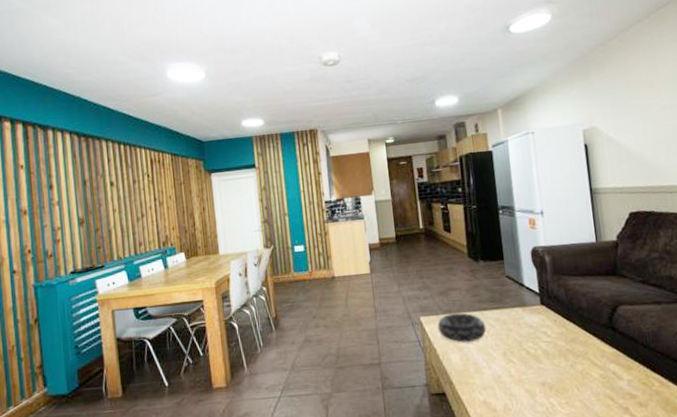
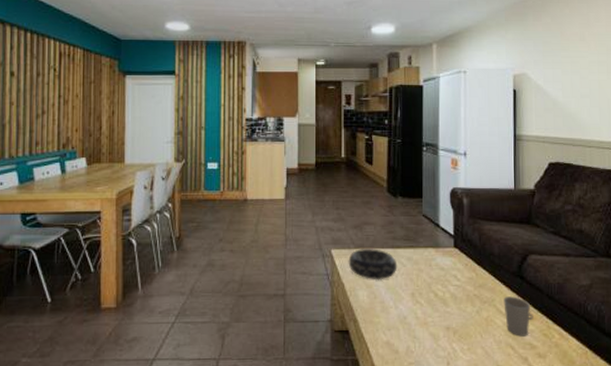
cup: none [597,347,631,387] -> present [503,295,534,337]

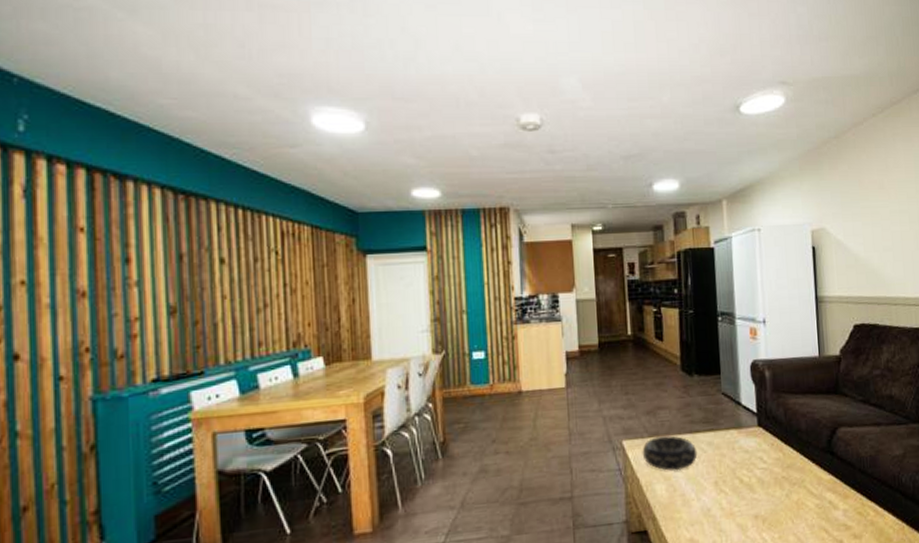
cup: present [503,295,534,337] -> none [814,473,847,518]

